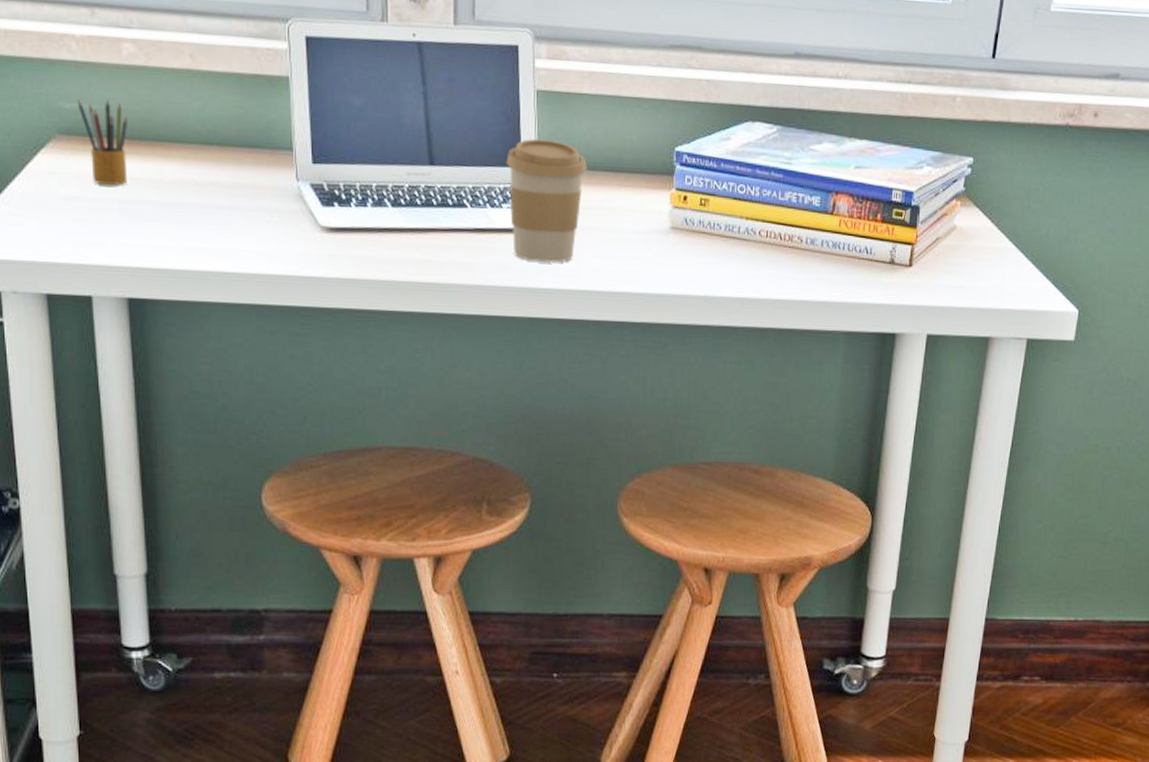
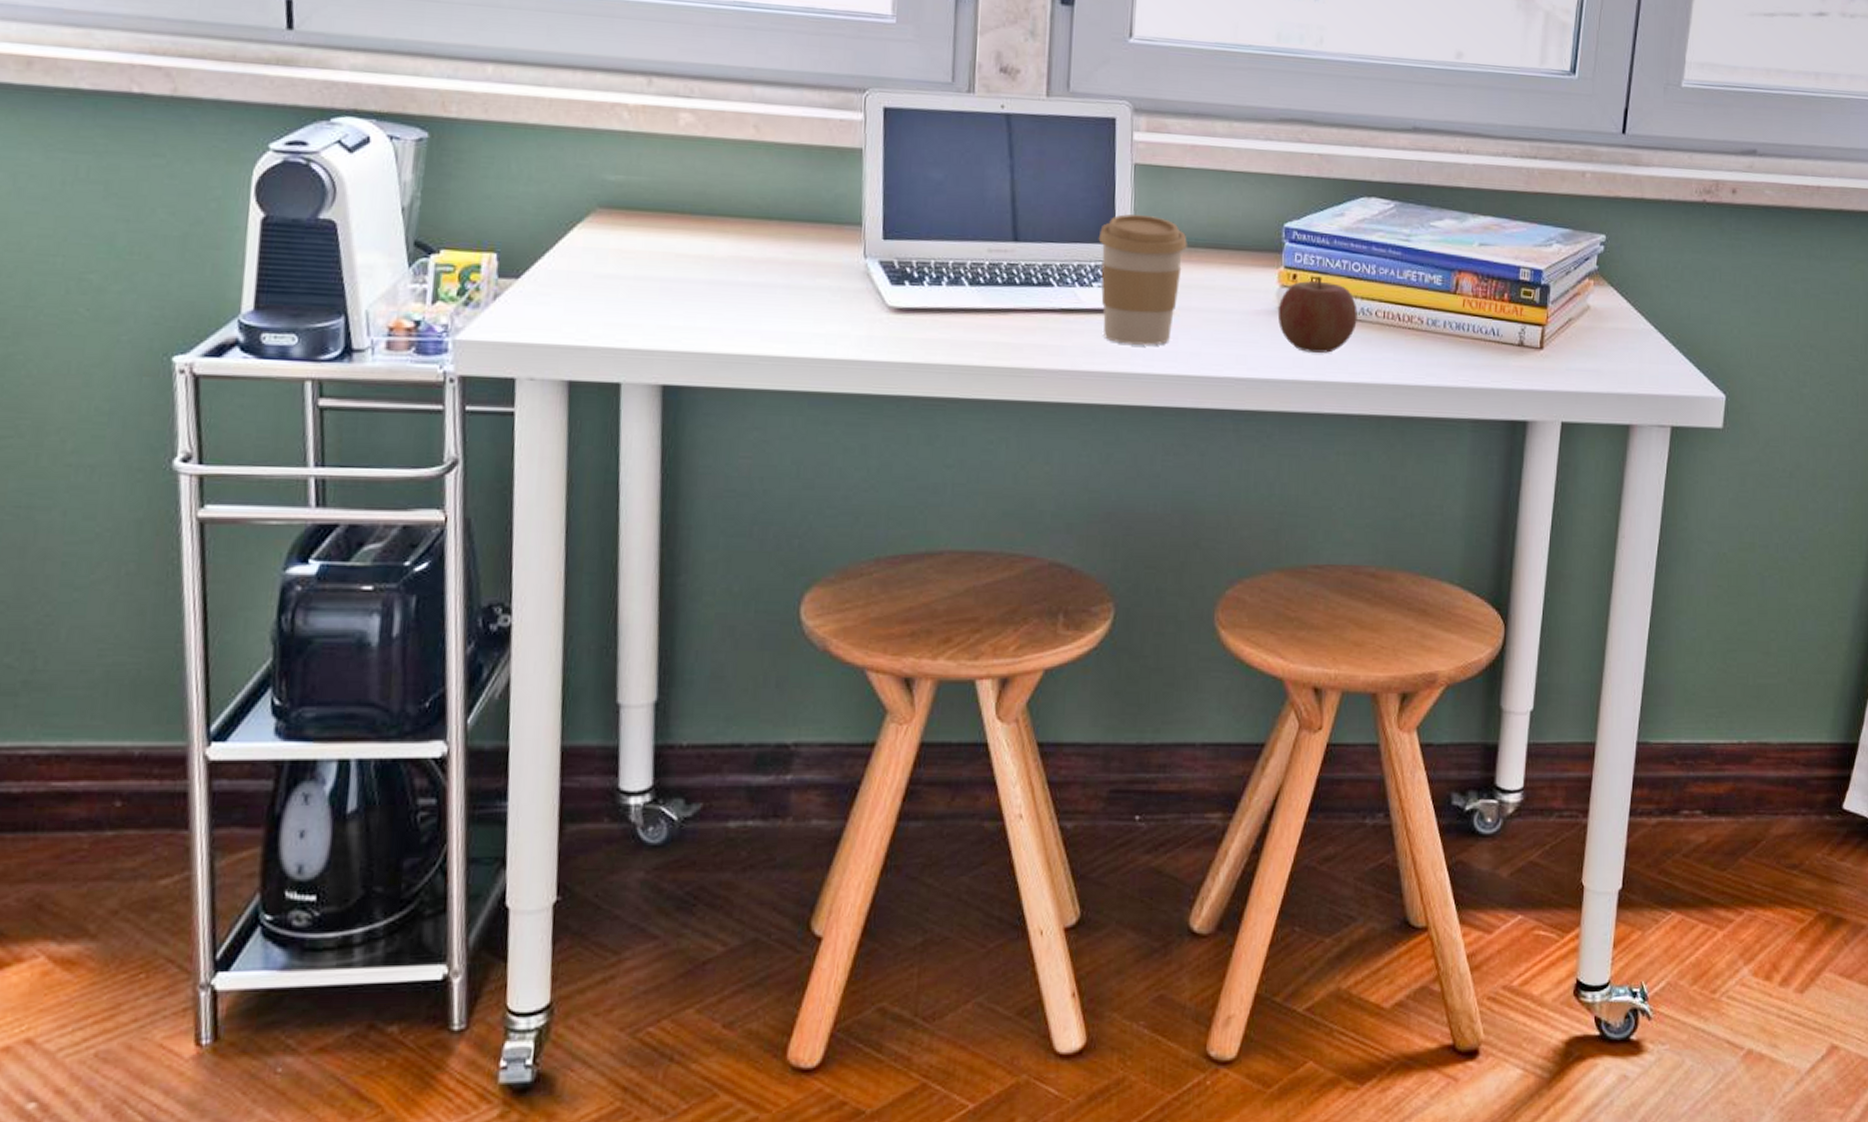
pencil box: present [77,99,129,186] -> none [623,171,680,263]
apple: none [670,198,743,270] -> present [1277,276,1358,353]

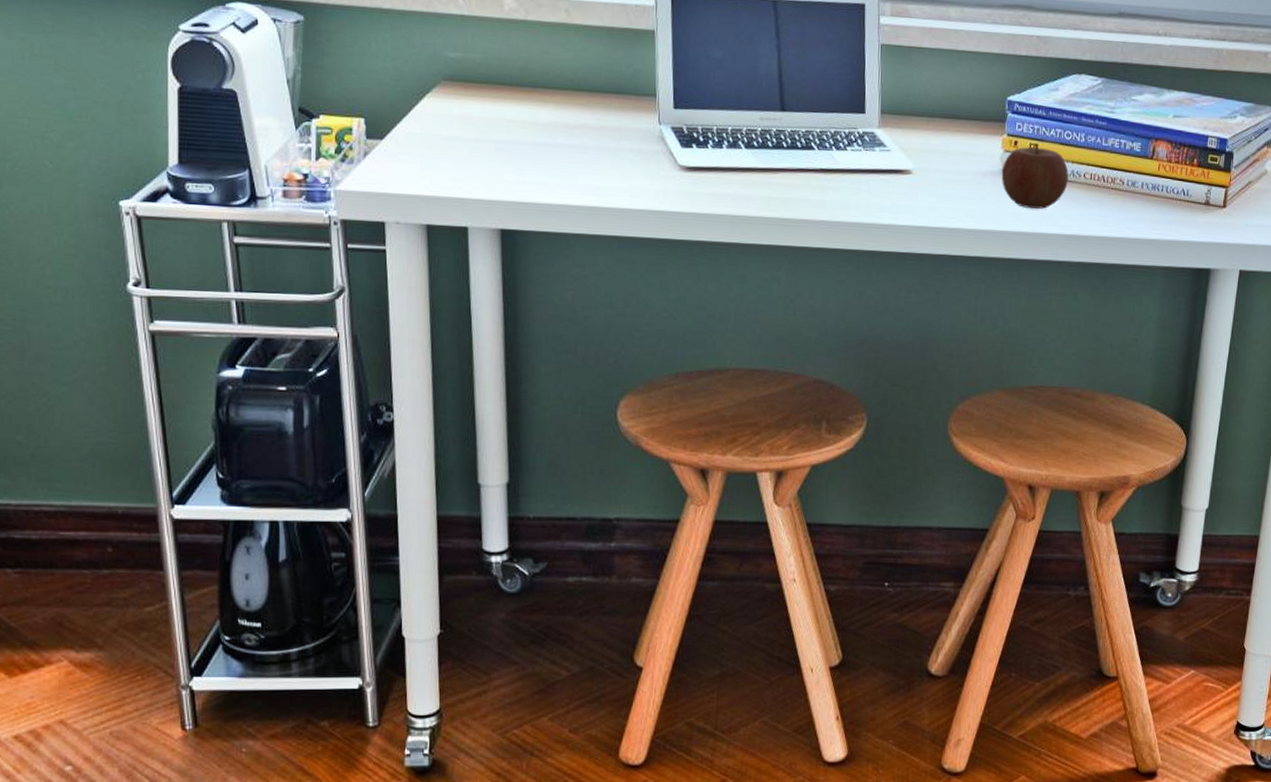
coffee cup: present [1098,214,1187,345] -> none [851,88,926,201]

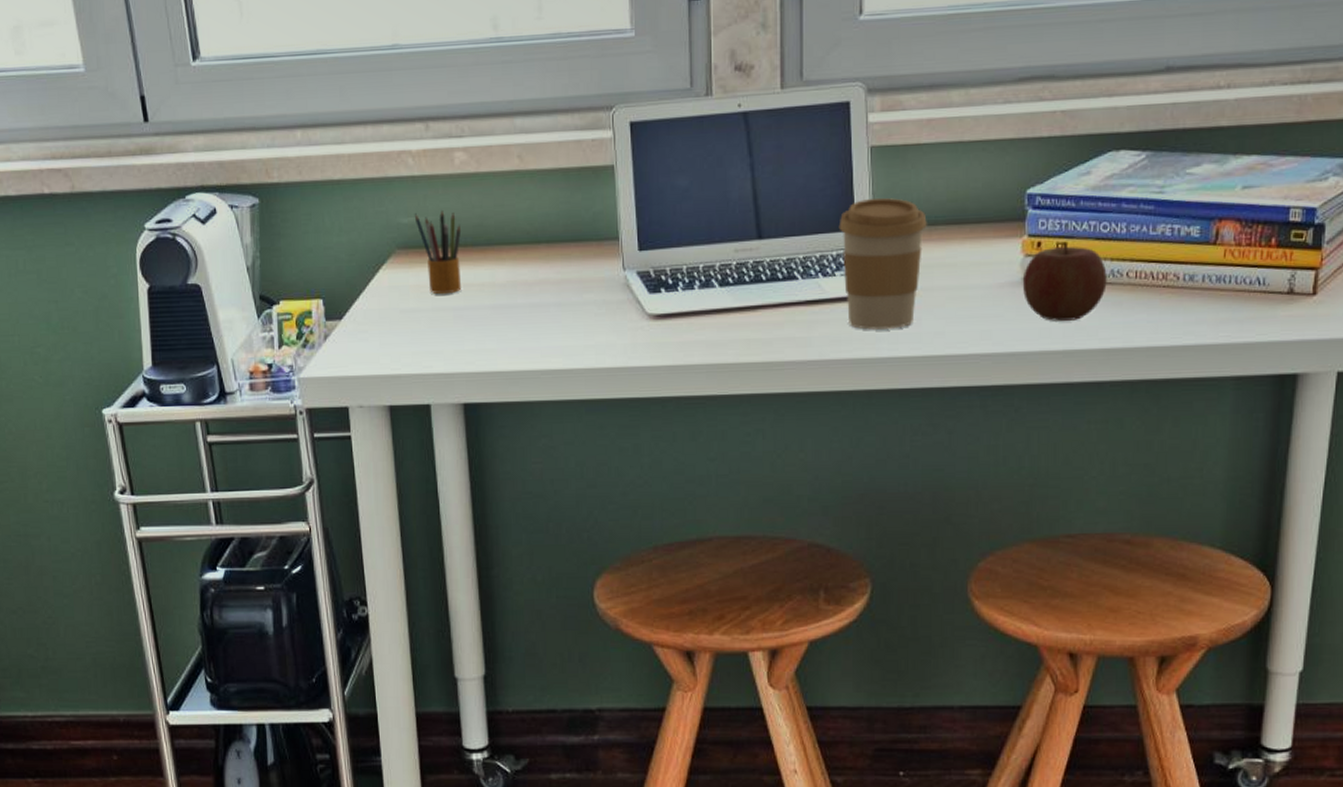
pencil box: none [461,49,508,127] -> present [414,210,462,295]
coffee cup: none [851,88,926,201] -> present [838,197,927,330]

